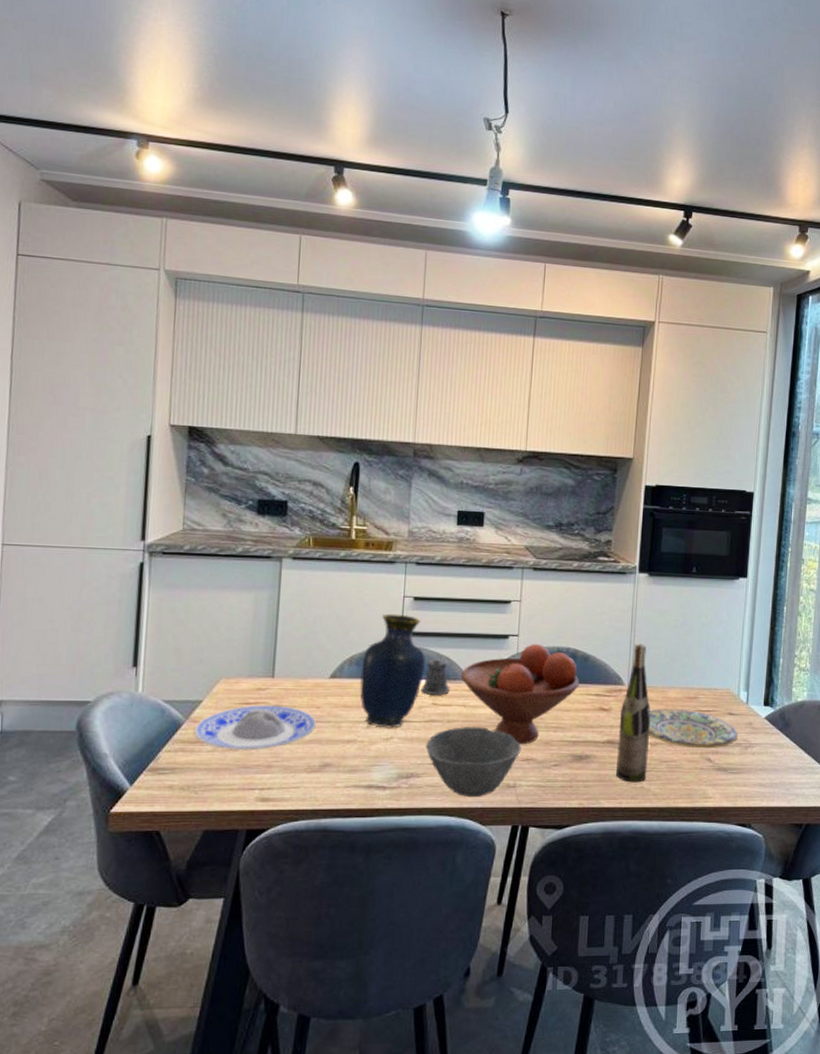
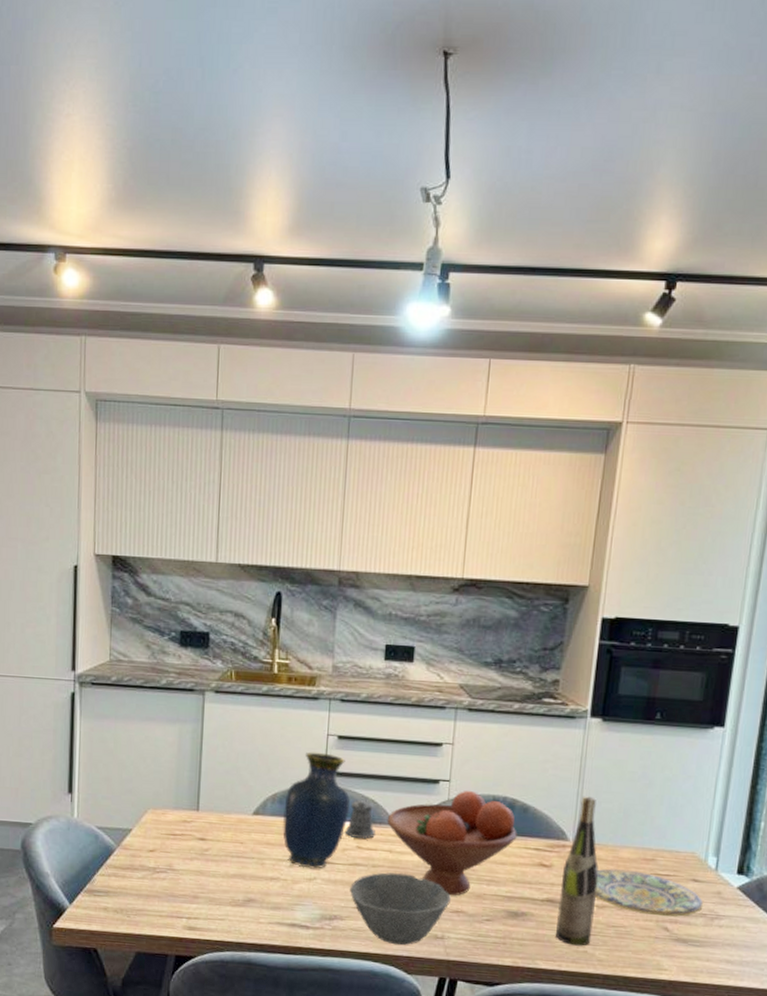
plate: present [194,705,317,751] -> none [125,836,241,881]

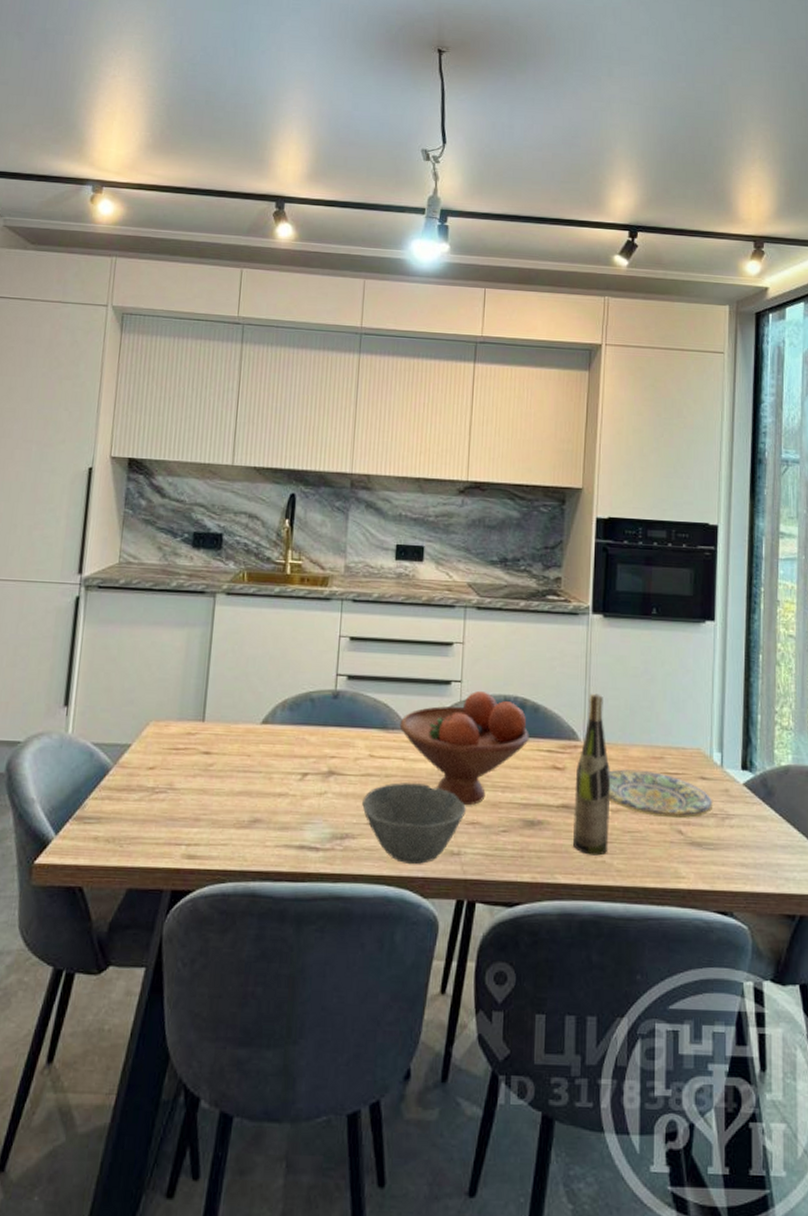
vase: present [283,752,350,869] -> none [292,654,362,782]
pepper shaker: present [345,798,375,839] -> none [356,702,388,747]

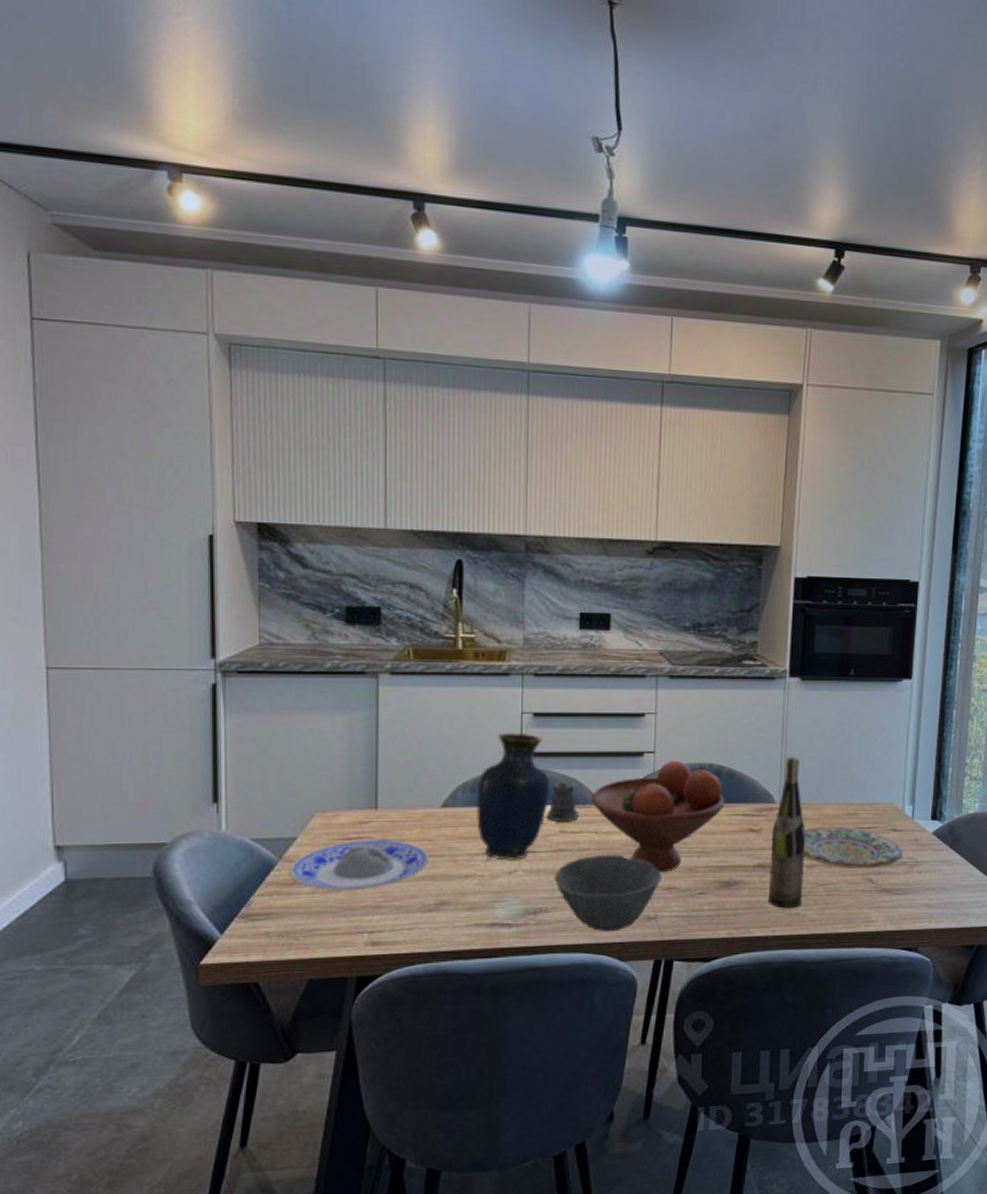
plate: none [122,751,247,801] -> present [290,839,430,891]
vase: none [292,654,362,782] -> present [477,732,549,861]
pepper shaker: none [356,702,388,747] -> present [546,778,579,823]

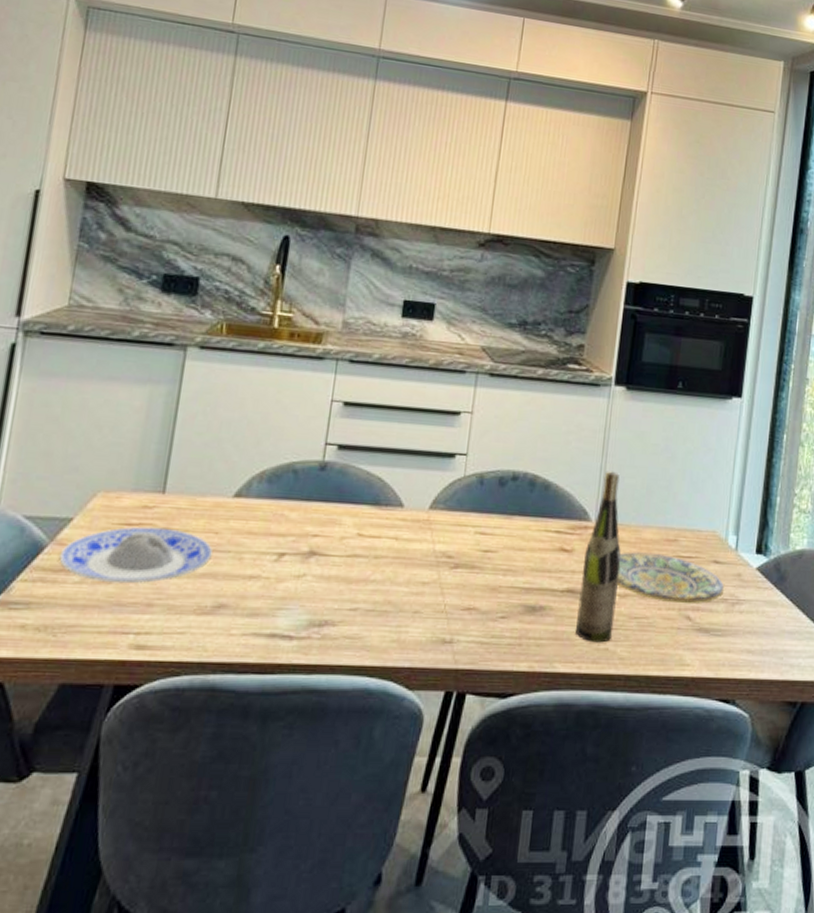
vase: present [477,732,549,861] -> none [269,420,353,563]
pepper shaker: present [546,778,579,823] -> none [344,475,380,525]
bowl: present [555,855,662,932] -> none [345,564,462,654]
fruit bowl: present [591,760,725,873] -> none [394,465,538,590]

